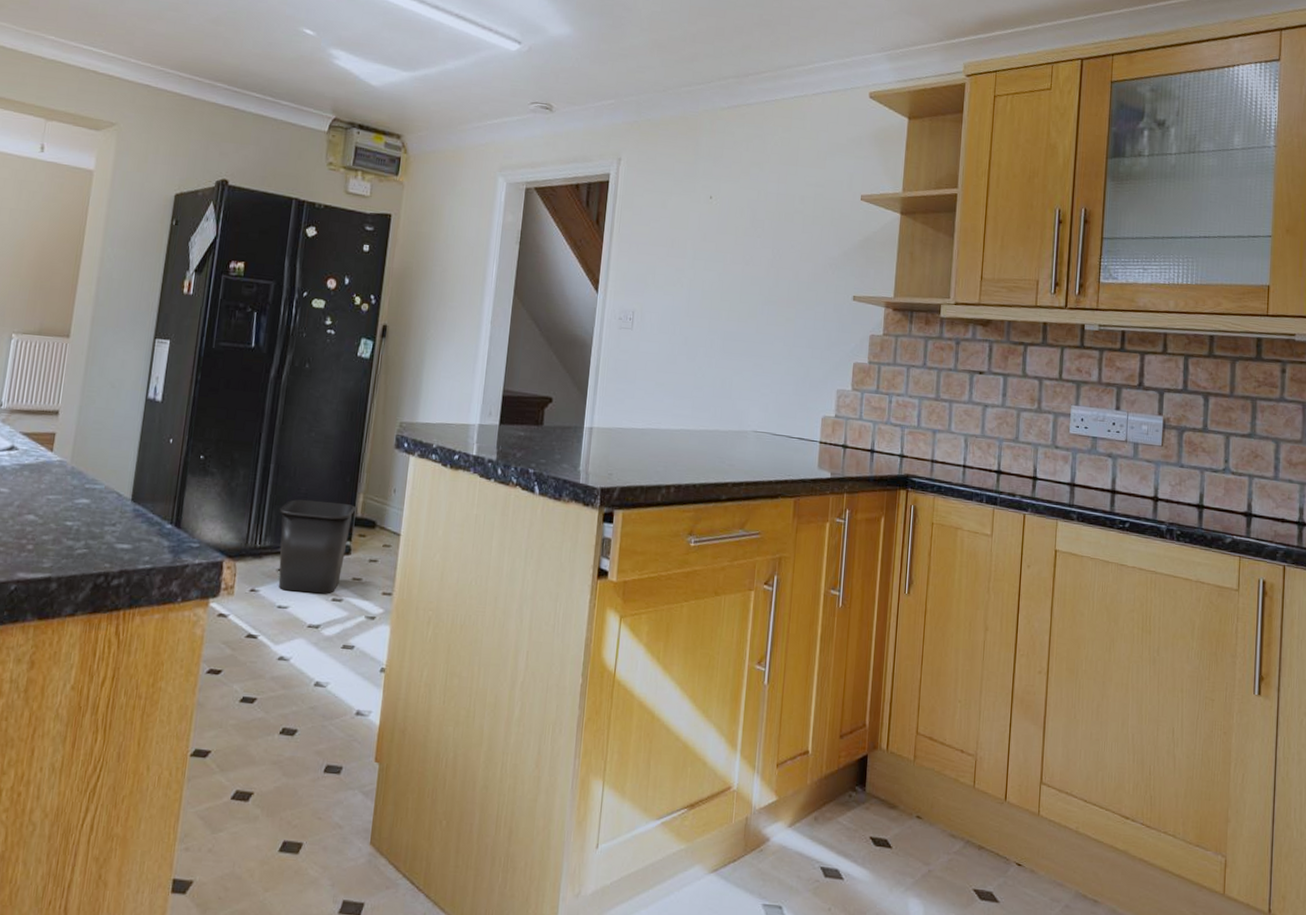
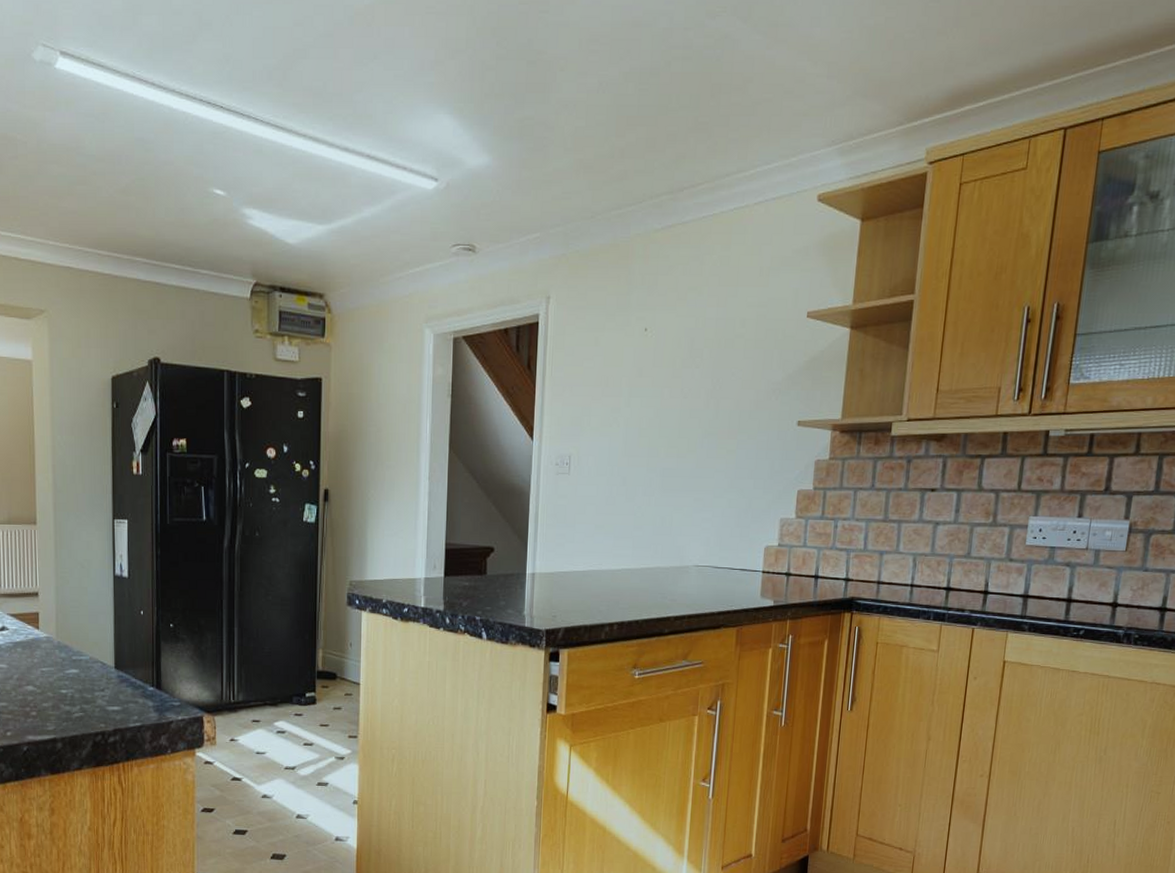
waste bin: present [278,499,356,594] -> none [247,657,317,740]

